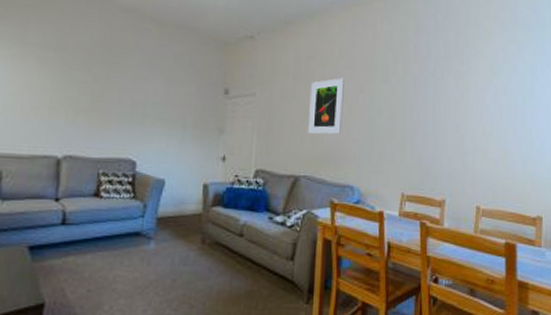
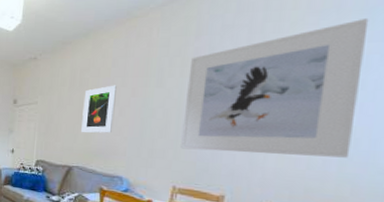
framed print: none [407,34,533,157] -> present [181,17,369,158]

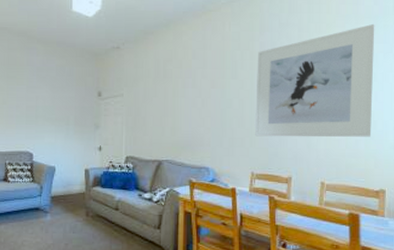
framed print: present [81,85,117,133] -> none [168,76,198,126]

